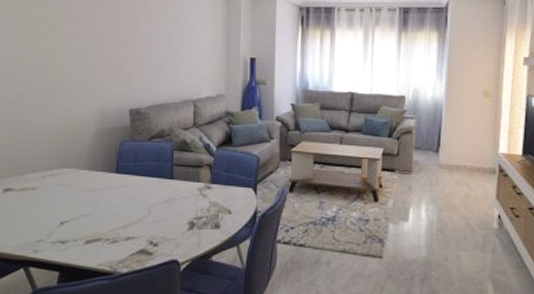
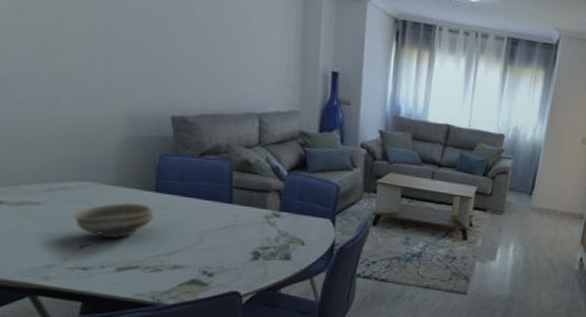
bowl: none [58,184,114,216] -> present [74,203,154,239]

